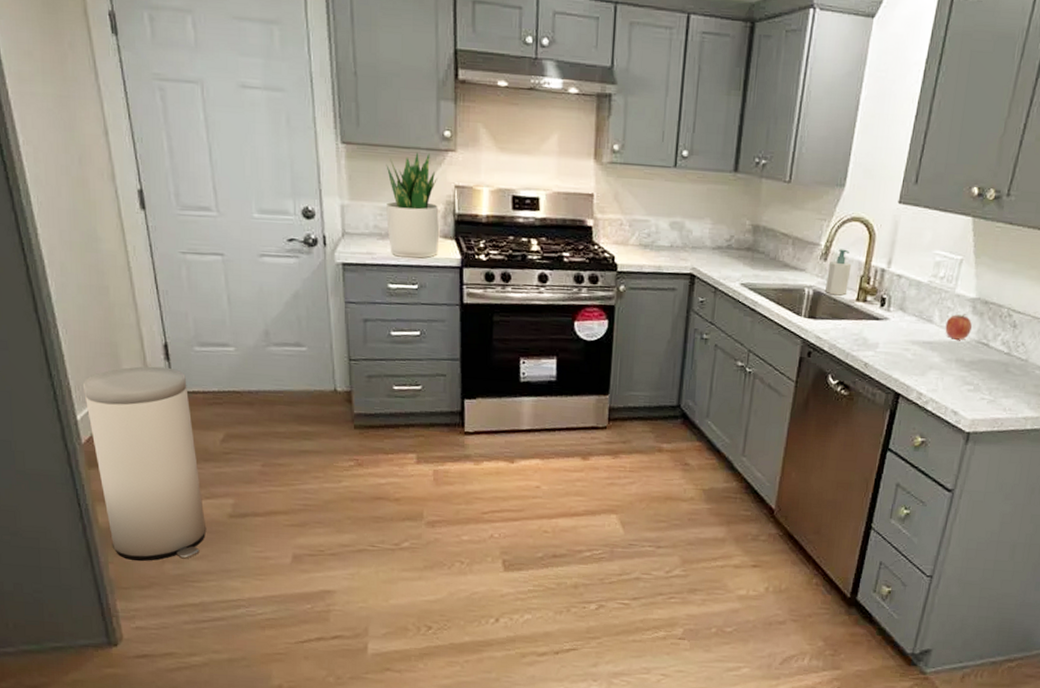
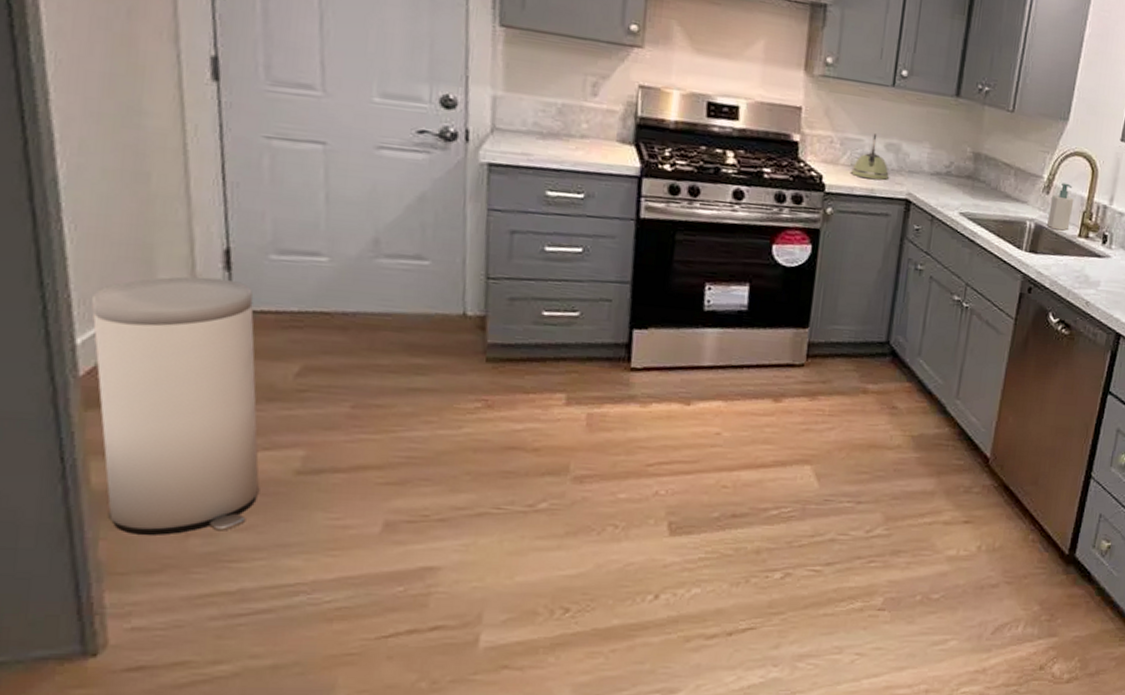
planter: present [386,152,439,259] -> none [550,44,618,165]
kettle: none [640,214,675,258] -> present [851,134,890,181]

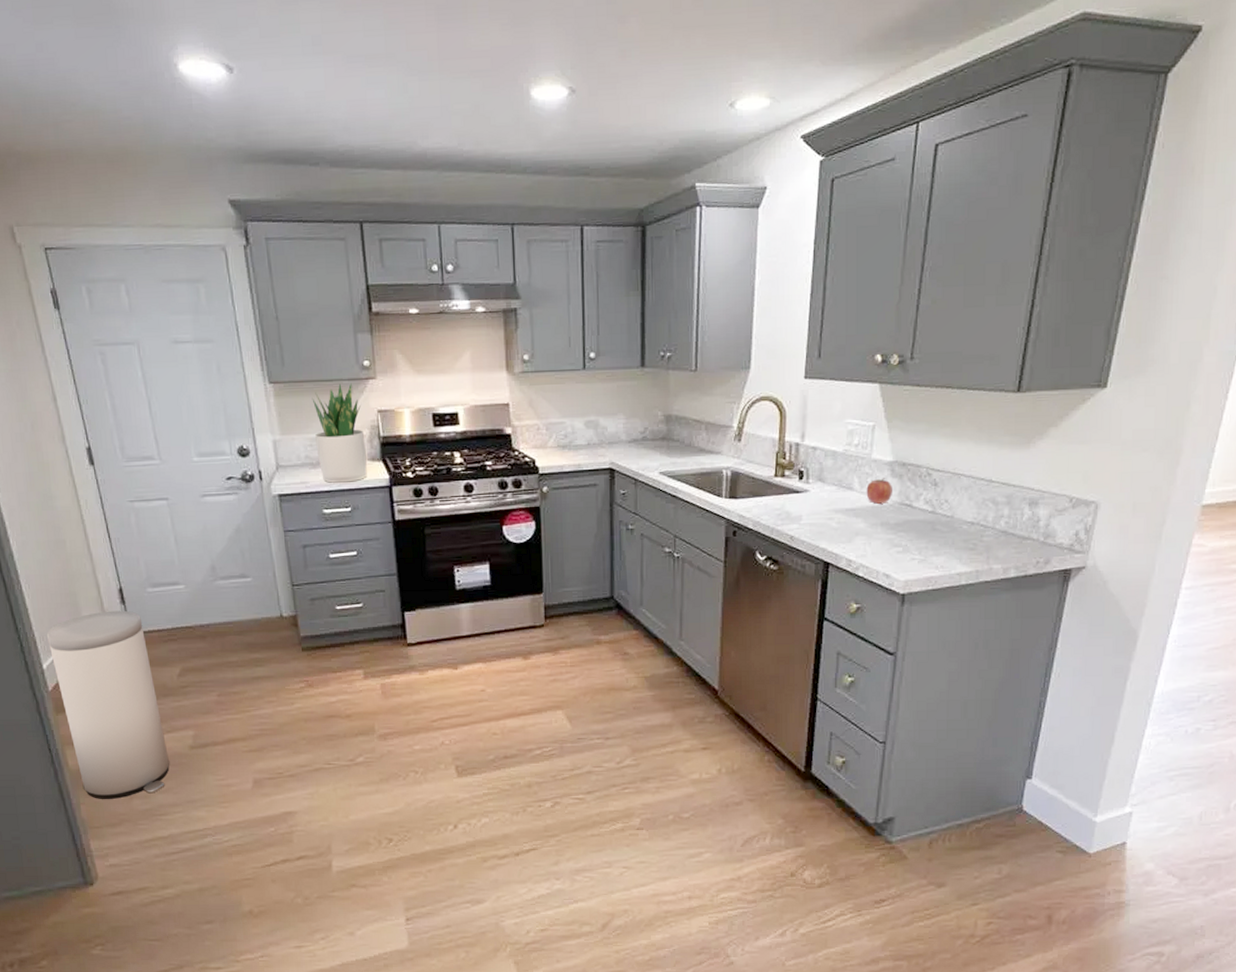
planter: none [550,44,618,165] -> present [312,383,367,483]
kettle: present [851,134,890,181] -> none [559,415,593,456]
soap bottle: present [1047,183,1074,231] -> none [743,428,766,474]

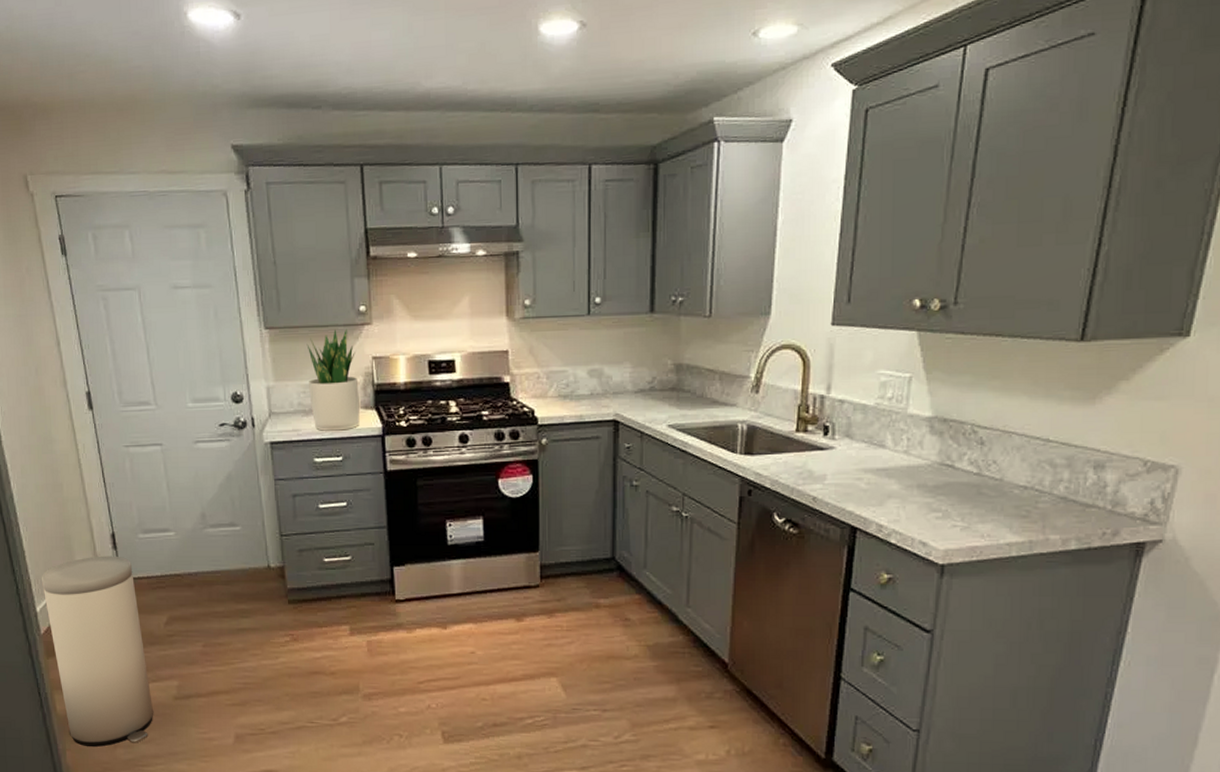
fruit: present [866,478,894,504] -> none [901,435,933,464]

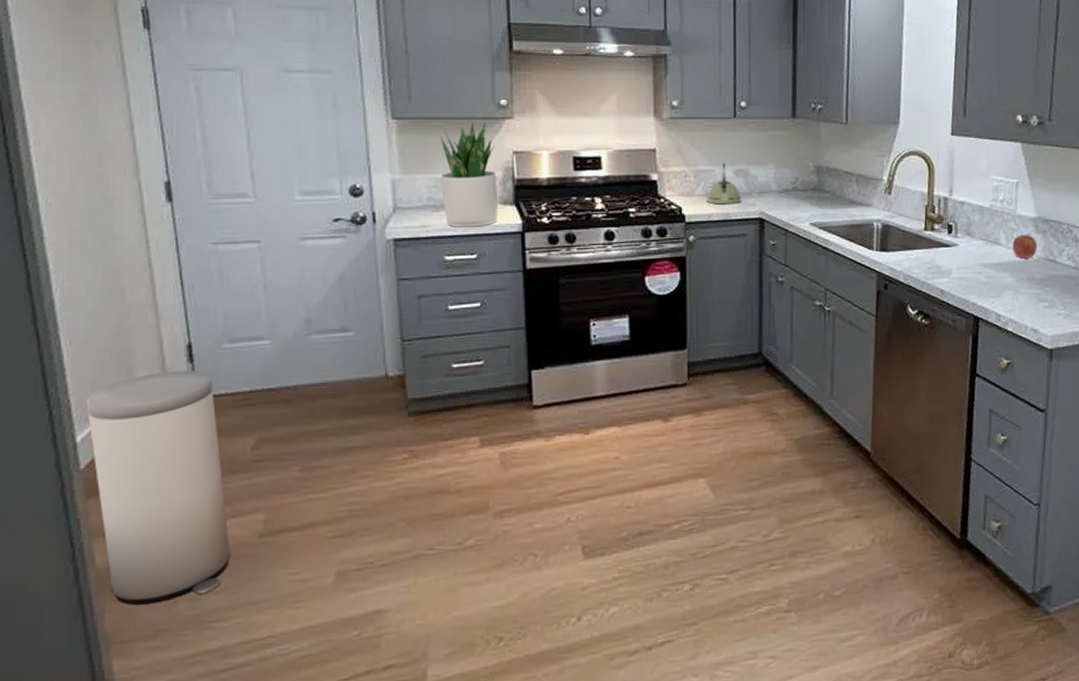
kettle: none [560,363,596,407] -> present [707,163,742,205]
fruit: none [901,435,933,464] -> present [1012,233,1038,259]

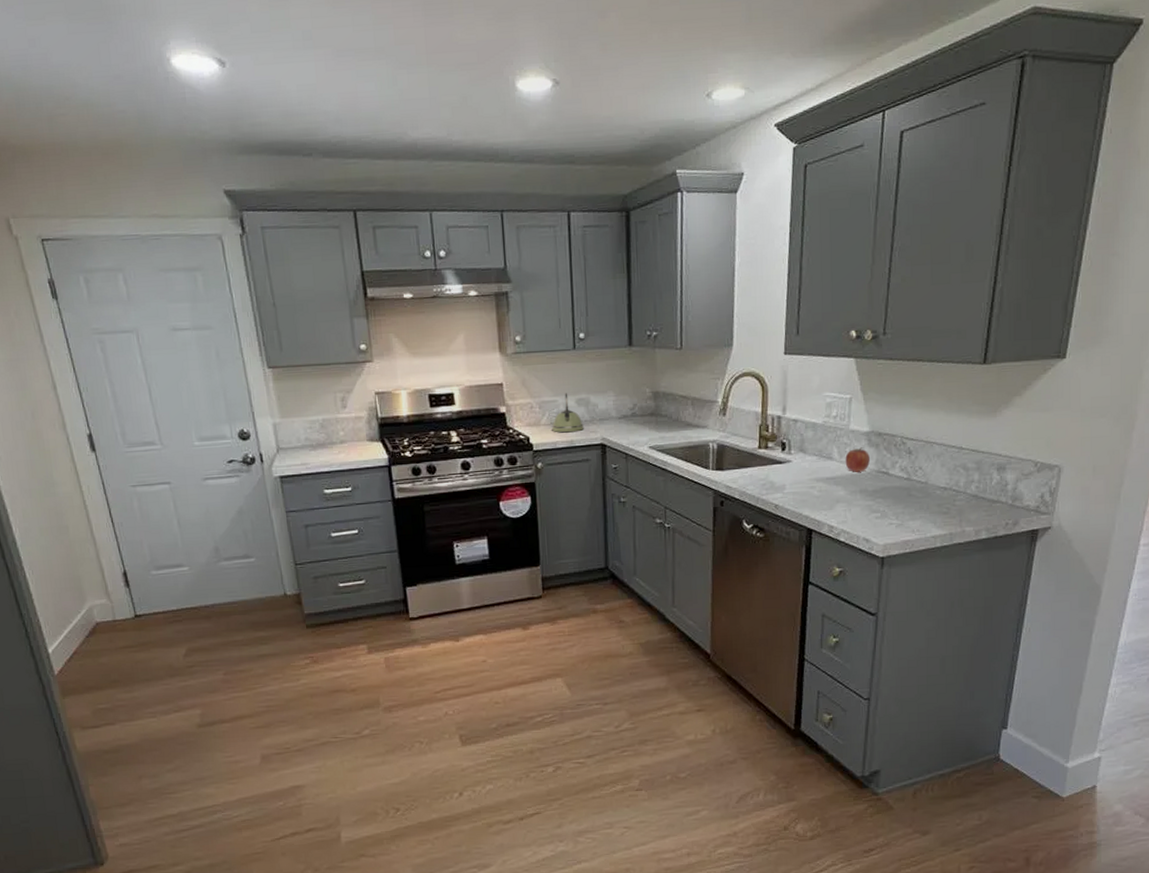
pedal bin: present [86,370,231,605] -> none [51,593,178,780]
planter: present [440,122,497,227] -> none [310,366,367,464]

